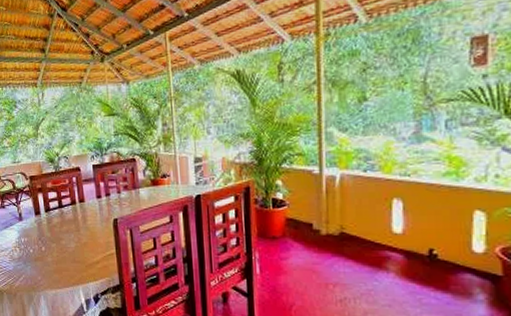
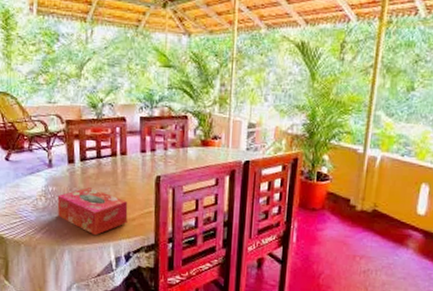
tissue box: none [29,236,92,280] -> present [57,187,128,236]

